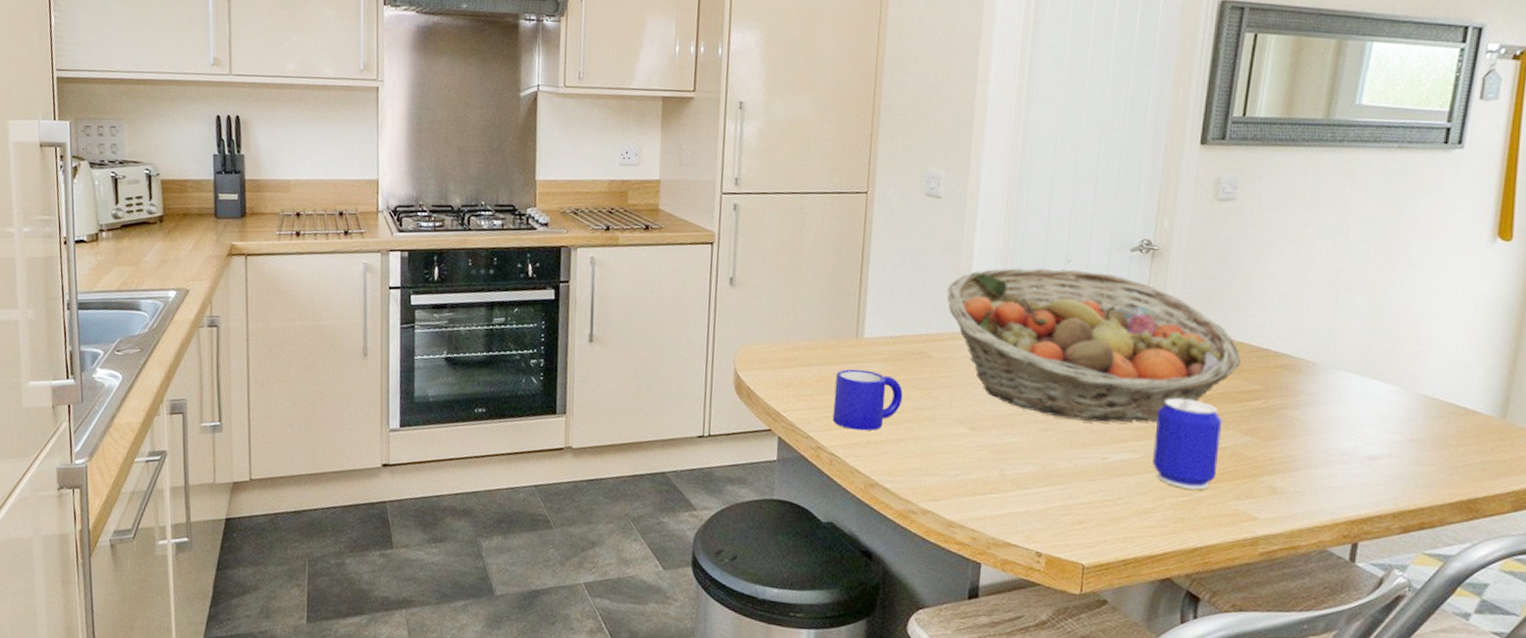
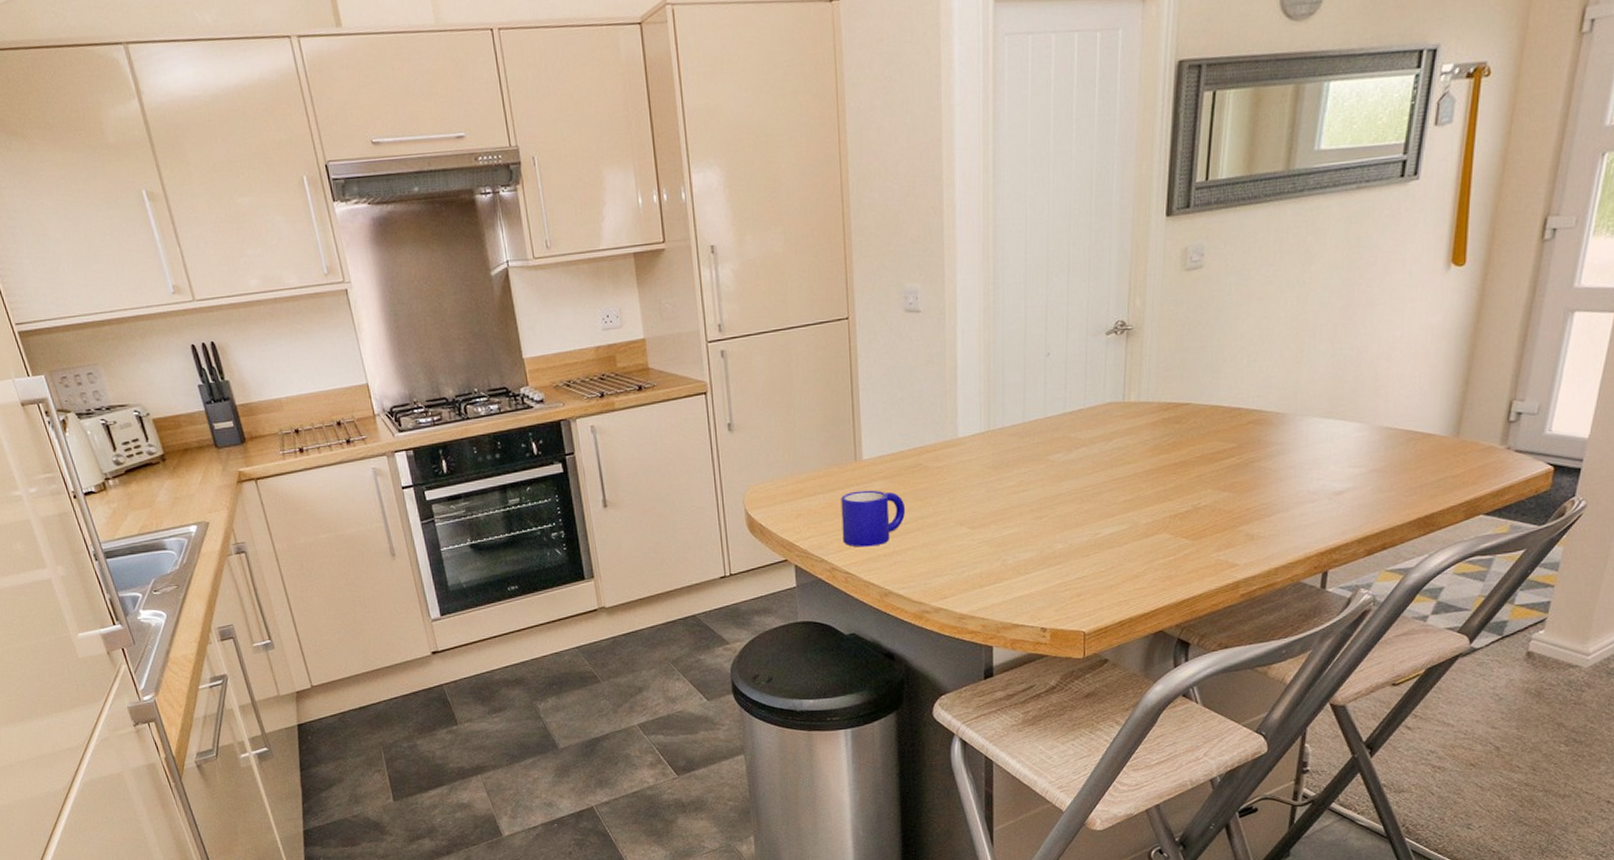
fruit basket: present [947,267,1241,423] -> none [935,360,1215,504]
beer can: present [1153,398,1221,490] -> none [1140,467,1200,549]

